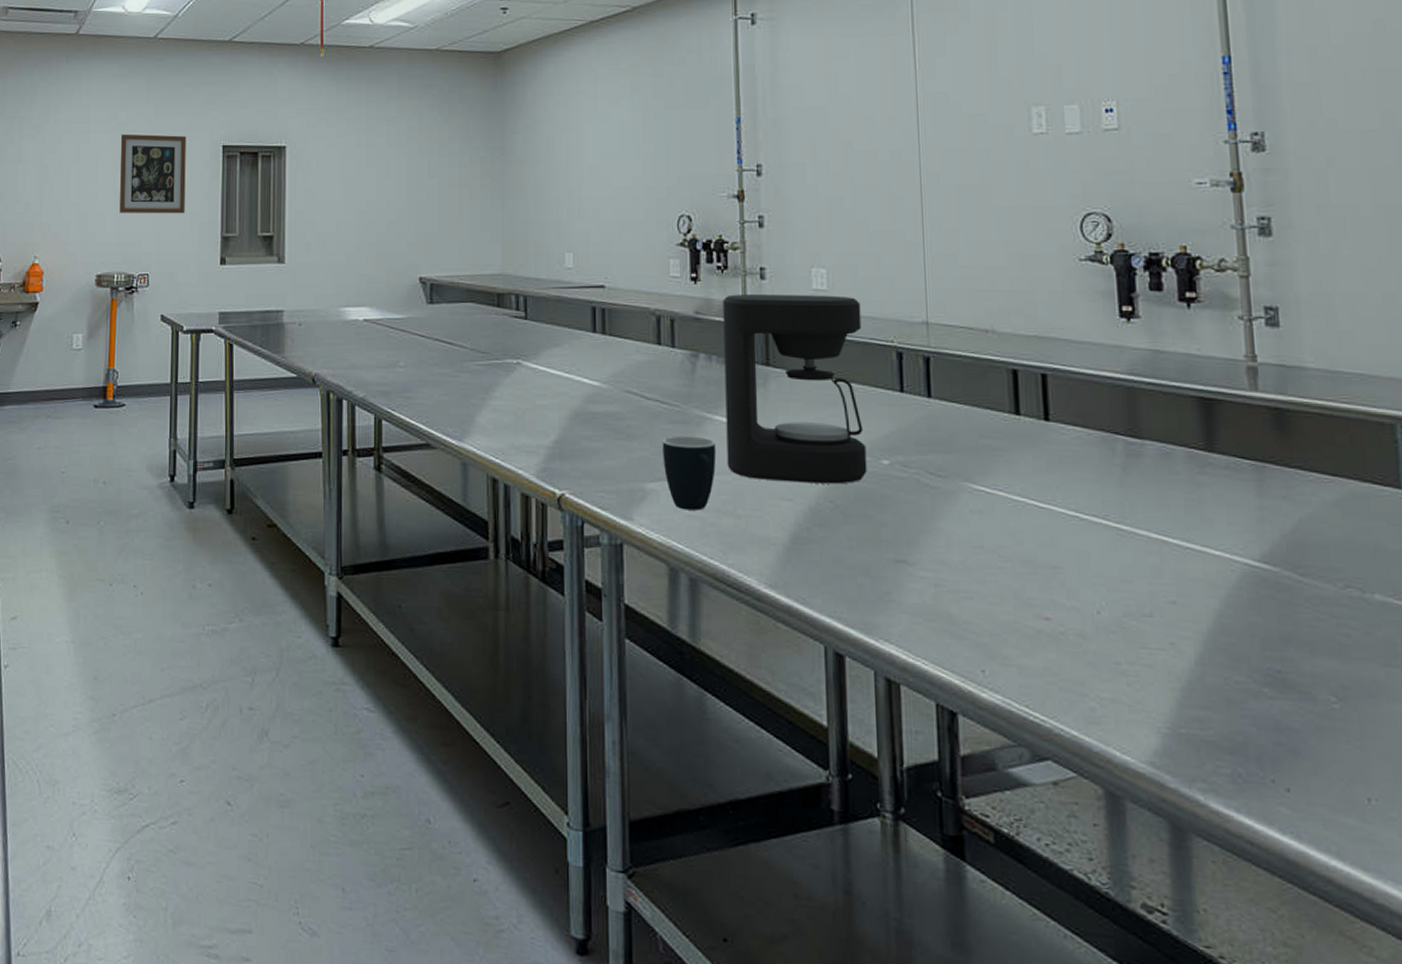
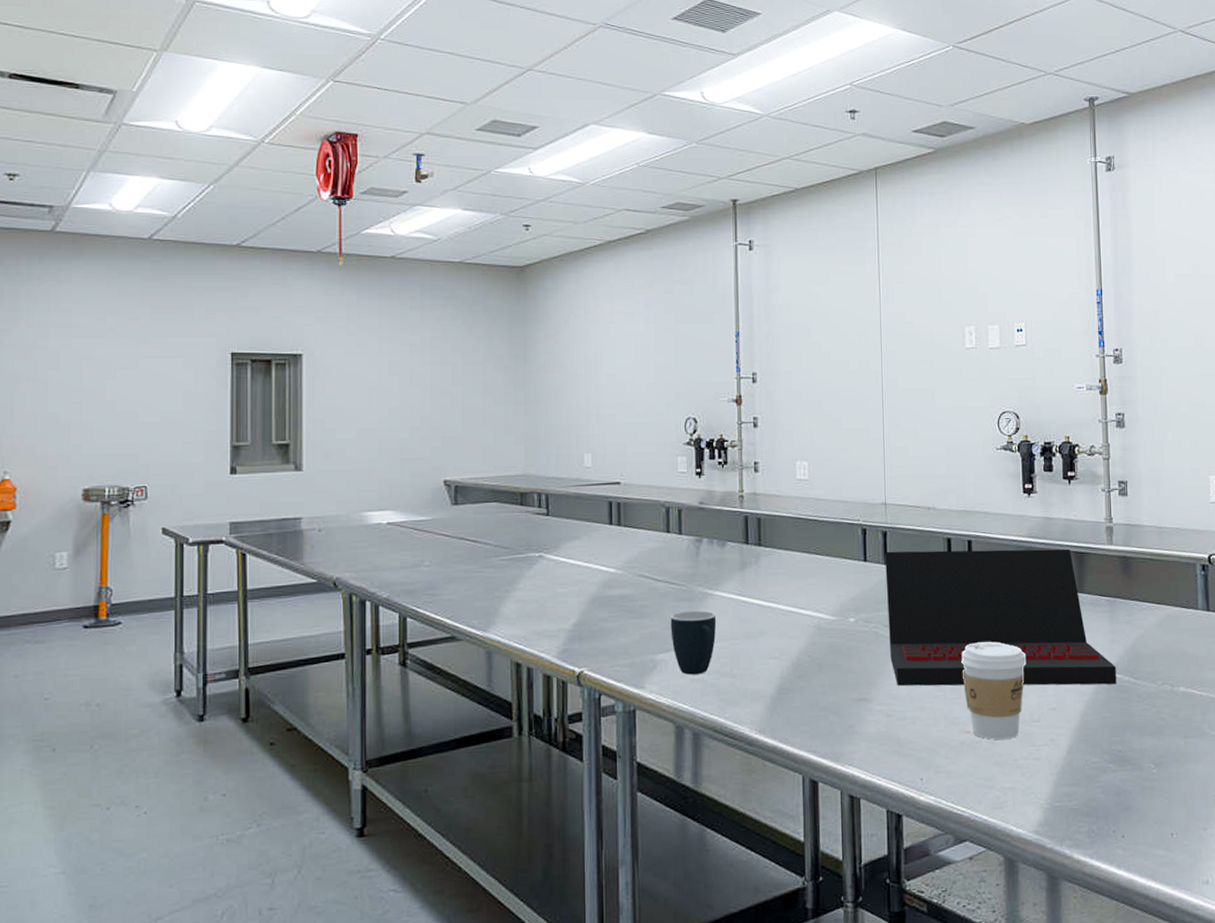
wall art: present [120,134,186,214] -> none [109,340,189,424]
coffee maker: present [723,294,867,484] -> none [723,484,838,643]
laptop: none [928,381,1271,579] -> present [885,549,1117,687]
coffee cup: none [1035,505,1131,635] -> present [961,642,1027,740]

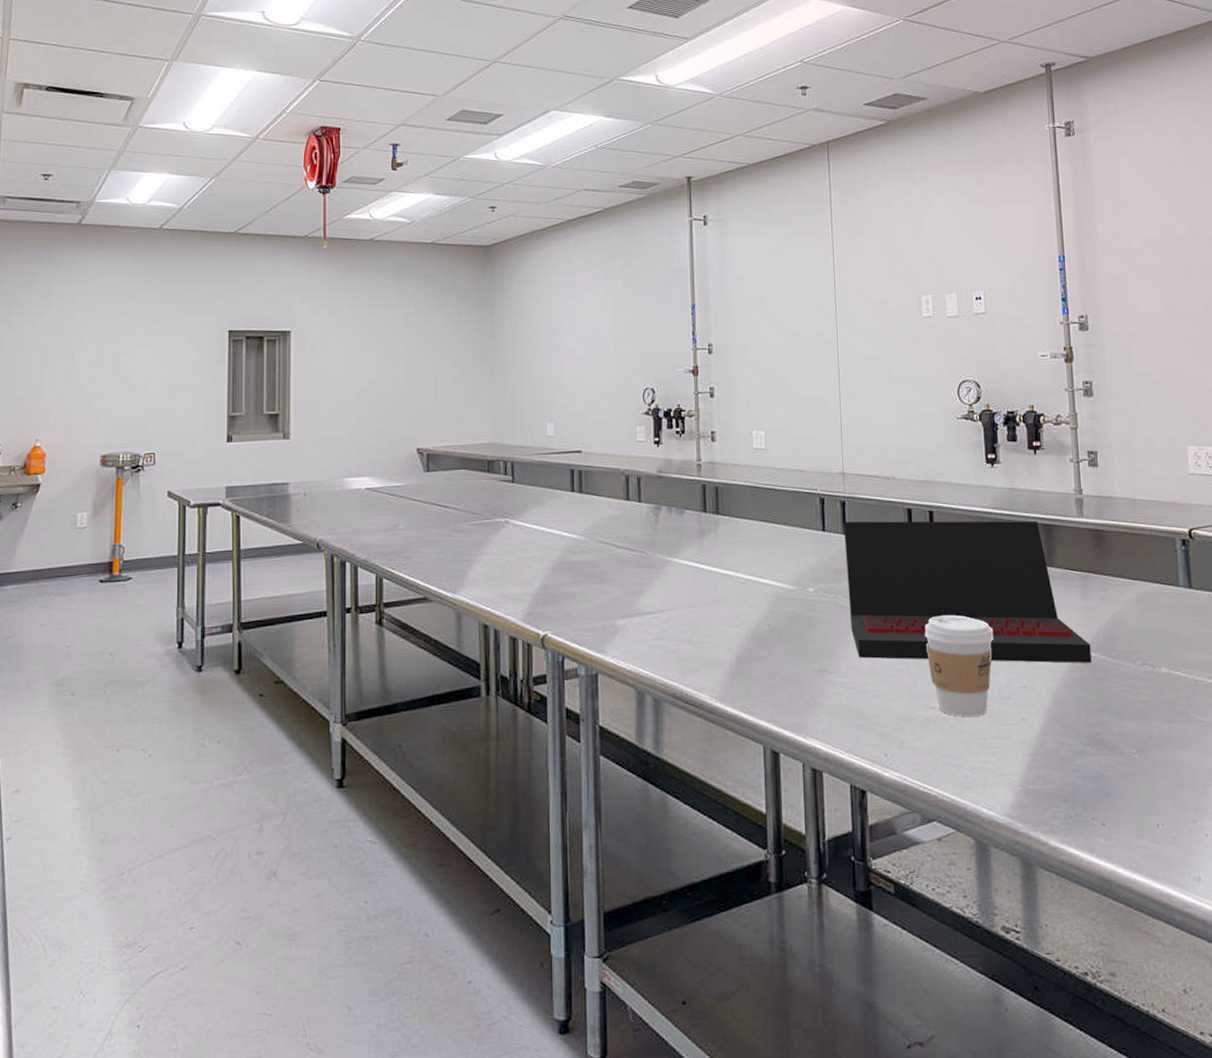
mug: present [670,610,717,675] -> none [631,577,676,641]

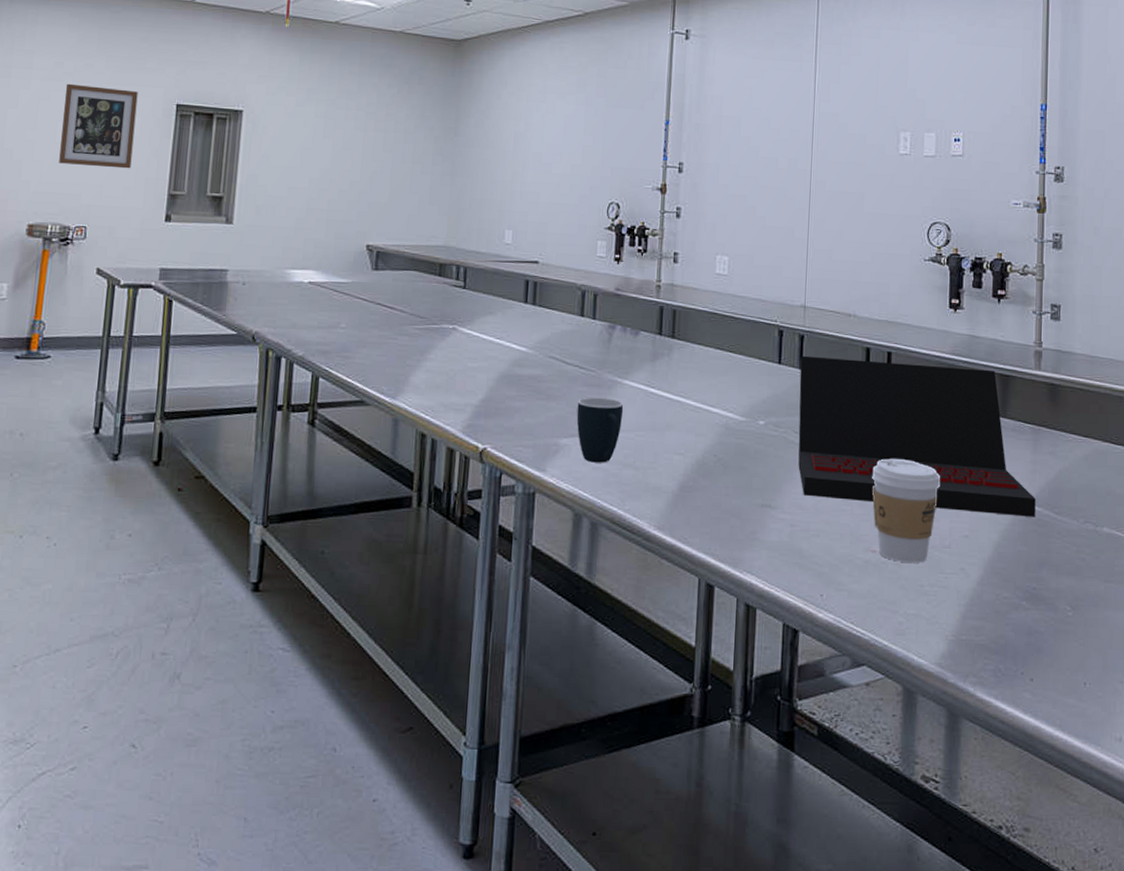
wall art: none [125,320,192,396] -> present [59,83,138,169]
mug: none [631,577,676,641] -> present [576,397,624,463]

